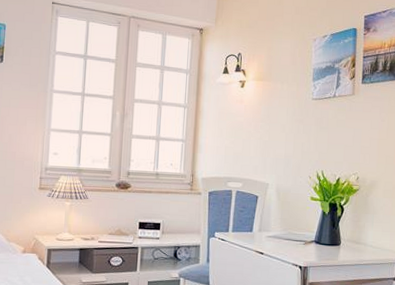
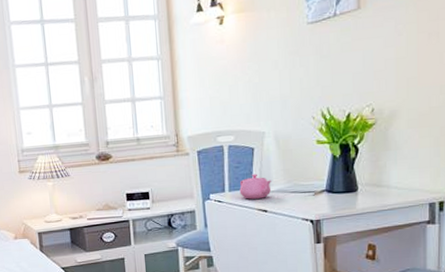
teapot: none [241,219,271,242] -> present [239,173,272,199]

